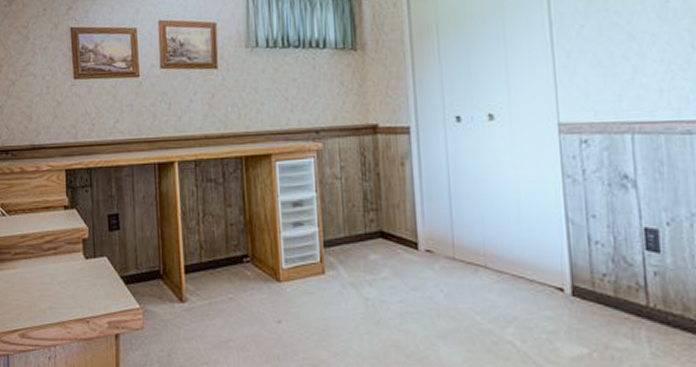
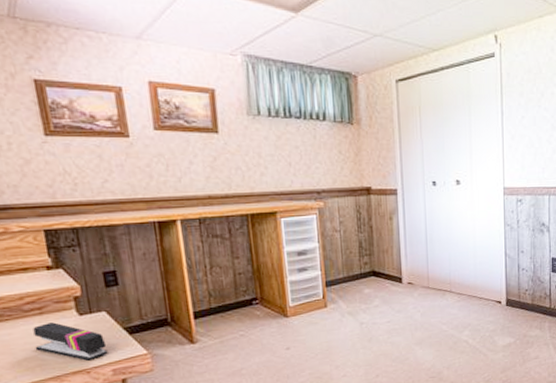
stapler: none [48,264,106,309] -> present [33,322,108,361]

